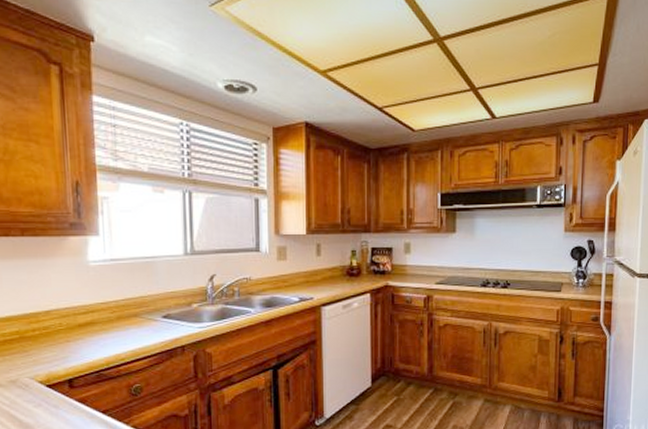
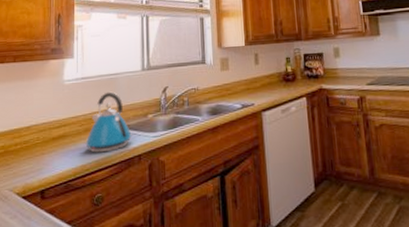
kettle: none [119,276,174,342] -> present [85,91,132,153]

